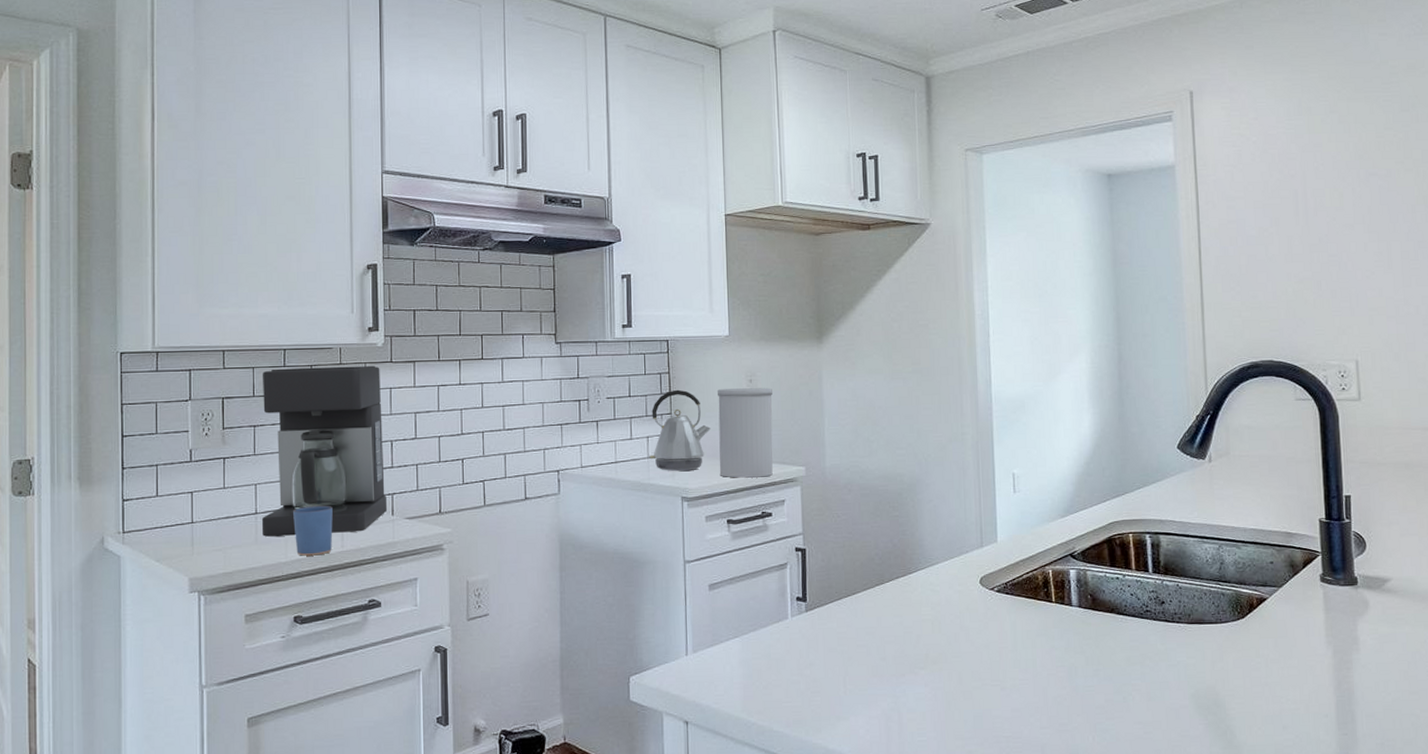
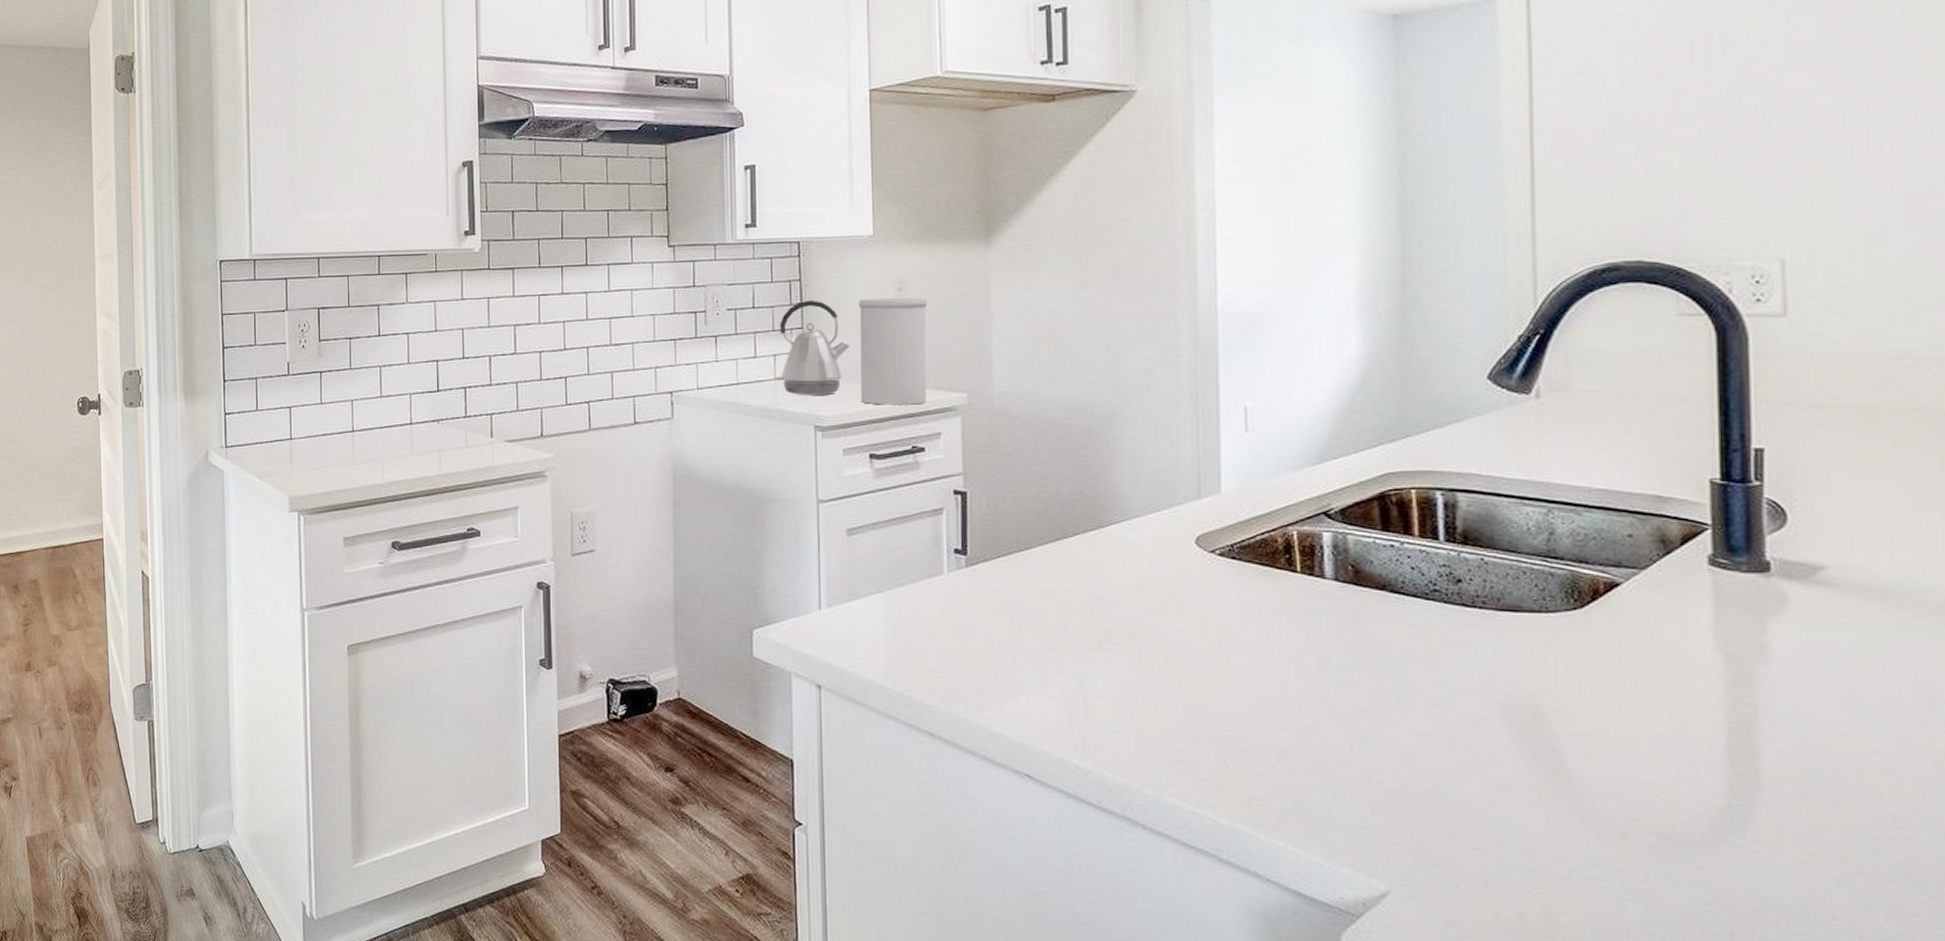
coffee maker: present [261,365,388,537] -> none [357,273,487,456]
mug: present [293,505,333,556] -> none [390,424,430,478]

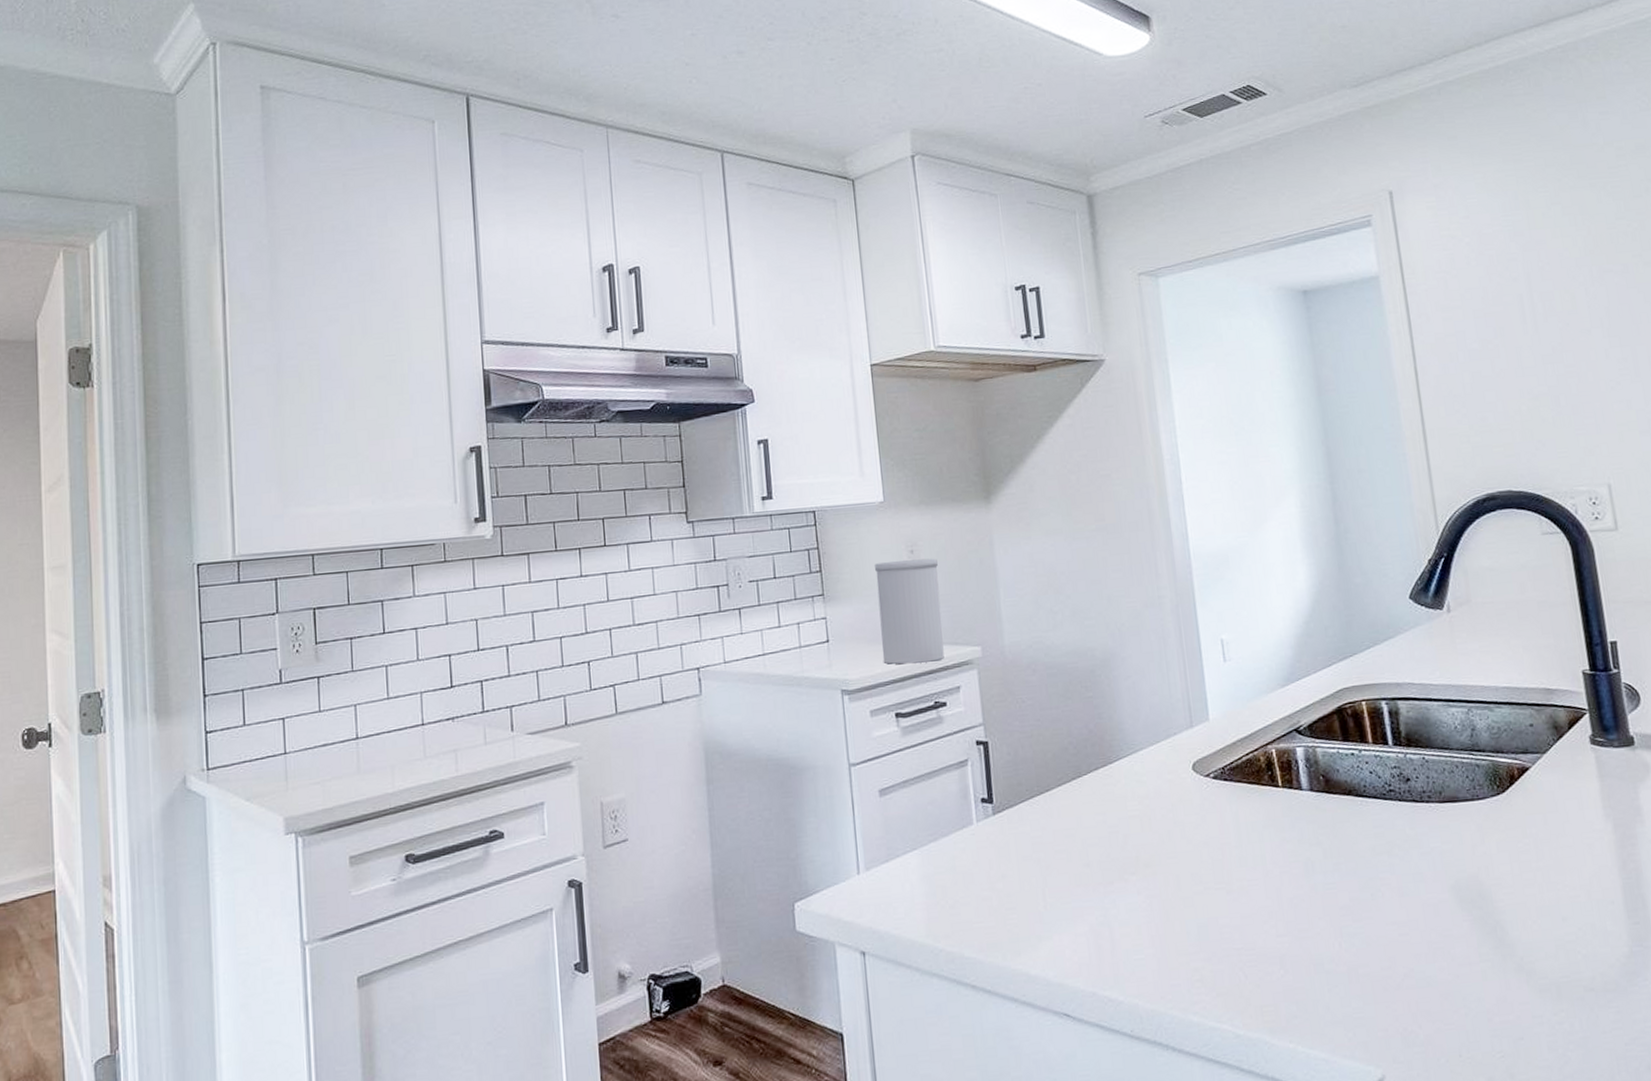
kettle: present [776,300,850,395] -> none [801,566,870,661]

